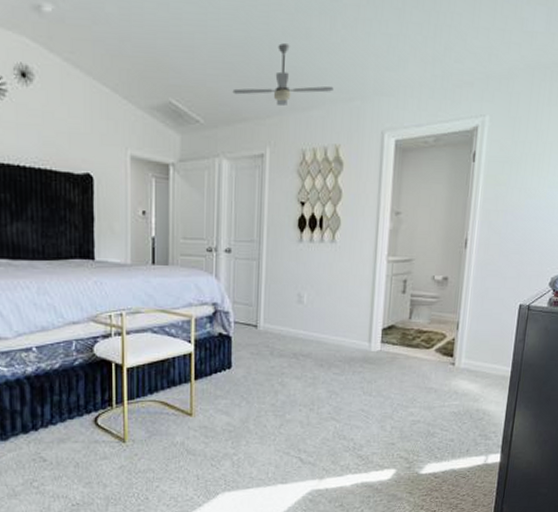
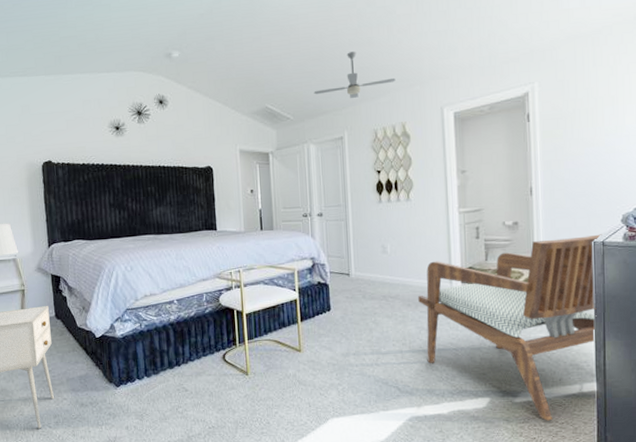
armchair: none [332,297,529,493] -> present [418,234,602,421]

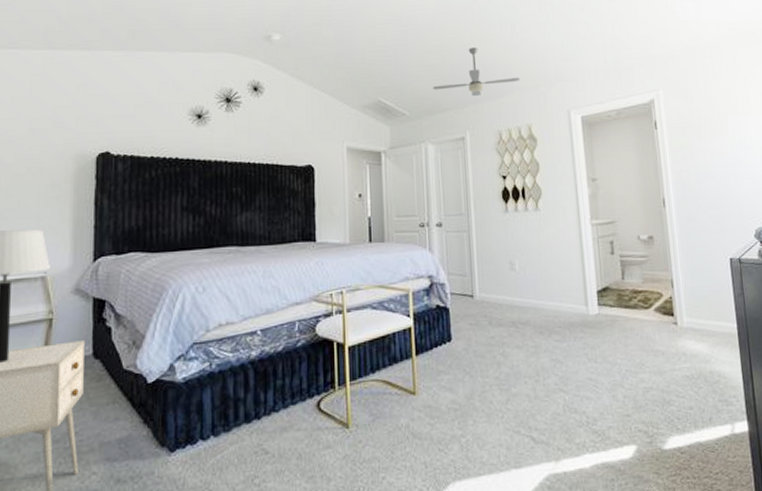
armchair: present [418,234,602,421] -> none [551,250,743,472]

